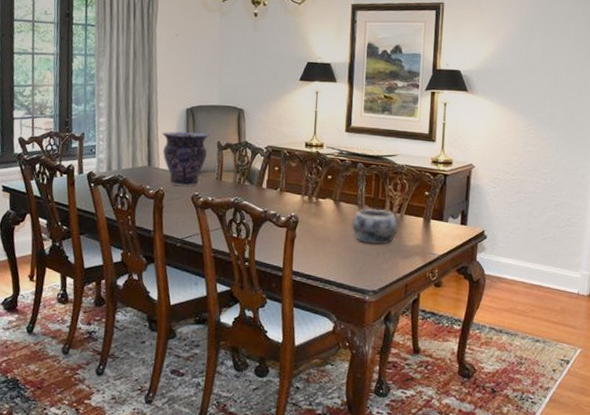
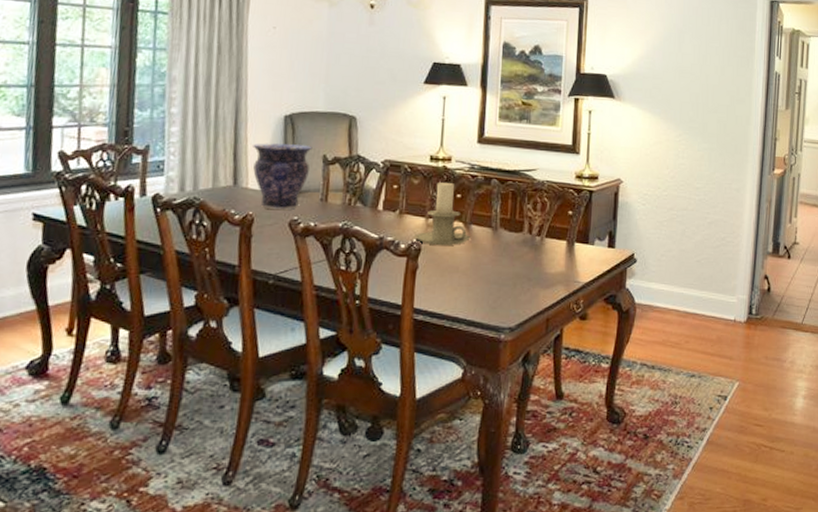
candle holder: none [293,166,340,219] -> present [415,183,471,245]
decorative bowl: present [351,208,399,245] -> none [484,231,539,273]

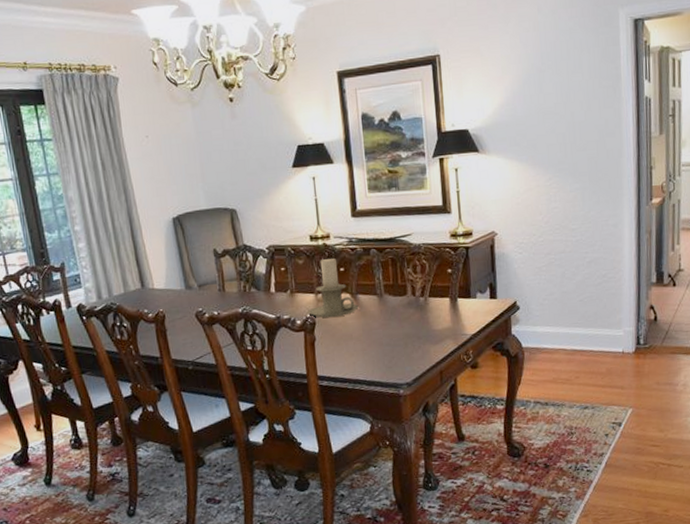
vase: present [253,143,313,210] -> none [151,242,204,305]

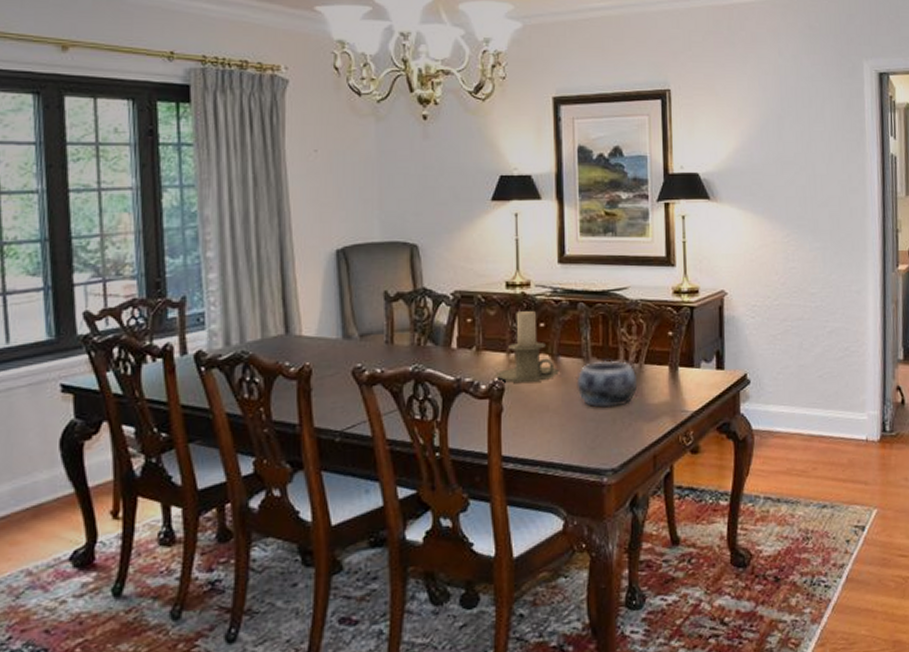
decorative bowl: none [373,295,425,335] -> present [576,360,638,408]

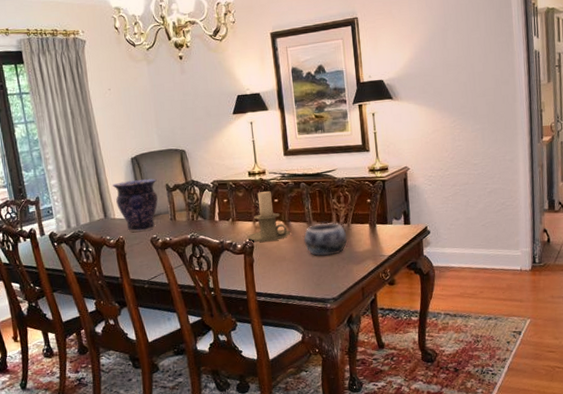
vase: none [303,282,371,357] -> present [112,178,158,232]

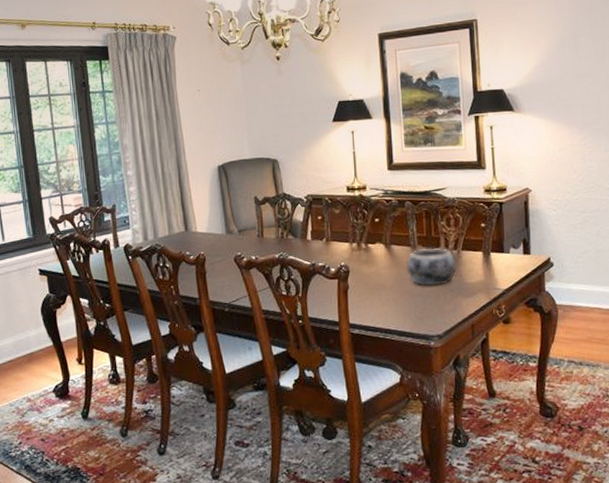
vase: present [112,178,158,232] -> none [196,190,245,248]
candle holder: present [247,191,291,242] -> none [342,209,392,266]

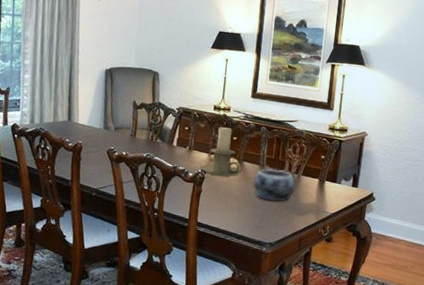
candle holder: none [342,209,392,266] -> present [200,127,243,177]

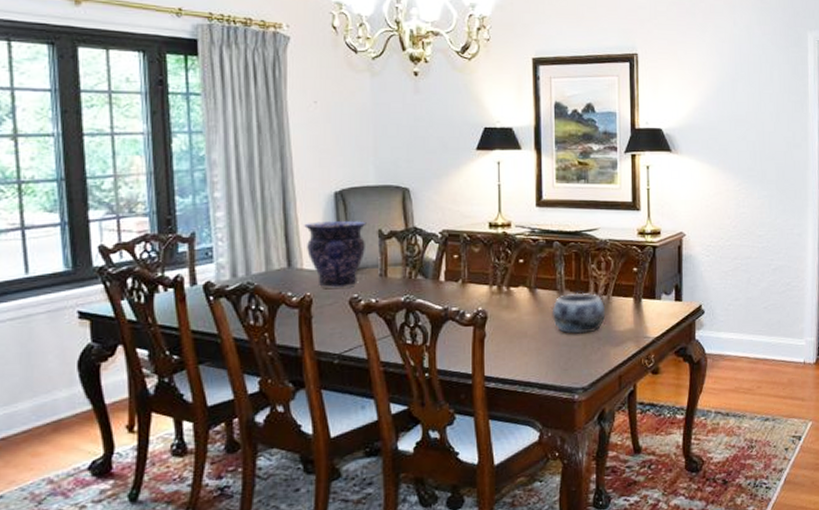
vase: none [82,90,126,141] -> present [304,221,367,288]
candle holder: present [200,127,243,177] -> none [480,249,537,312]

